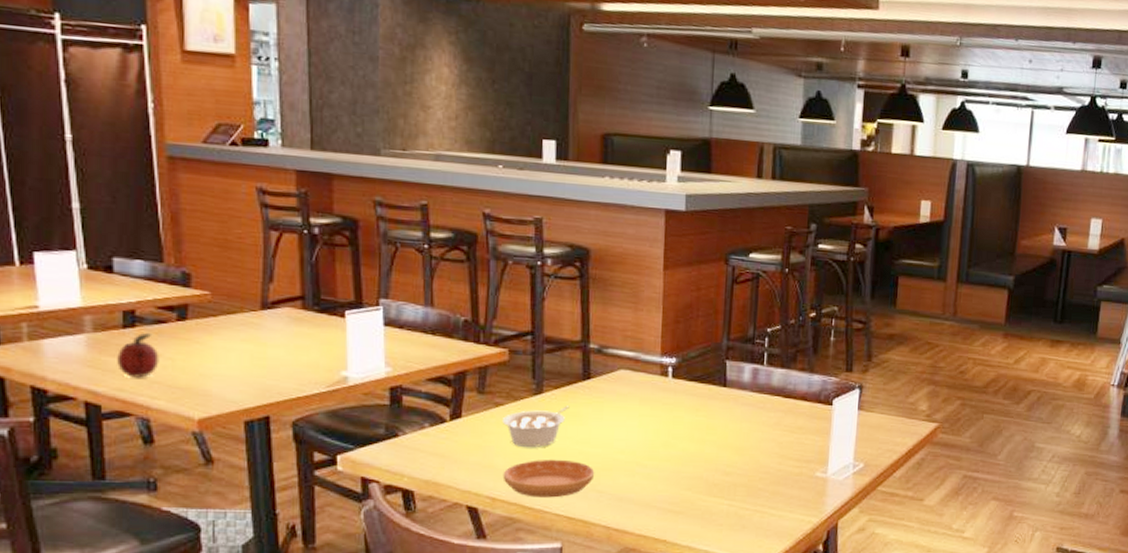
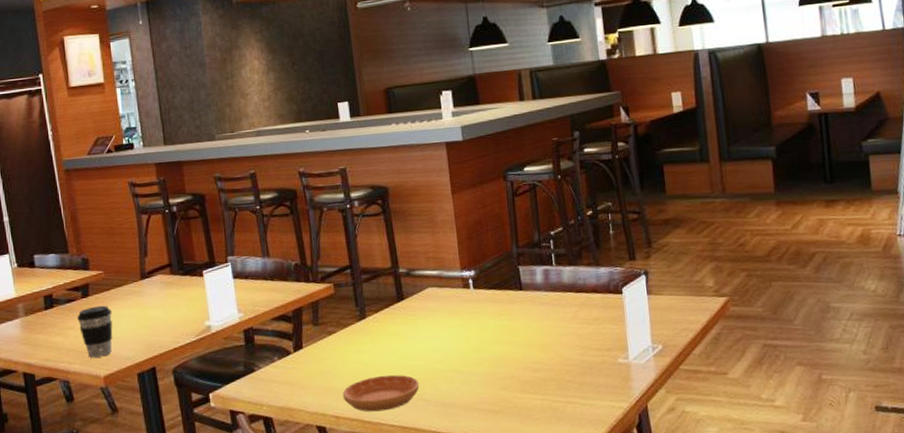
fruit: present [117,332,159,378] -> none [43,310,72,349]
coffee cup: none [168,333,218,396] -> present [77,305,113,358]
legume: present [501,406,570,447] -> none [335,326,390,368]

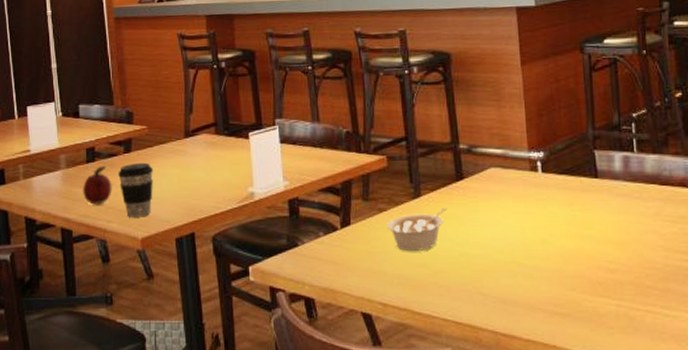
fruit: none [43,310,72,349] -> present [83,165,112,205]
legume: none [335,326,390,368] -> present [386,207,447,251]
saucer: present [342,374,420,412] -> none [391,262,477,302]

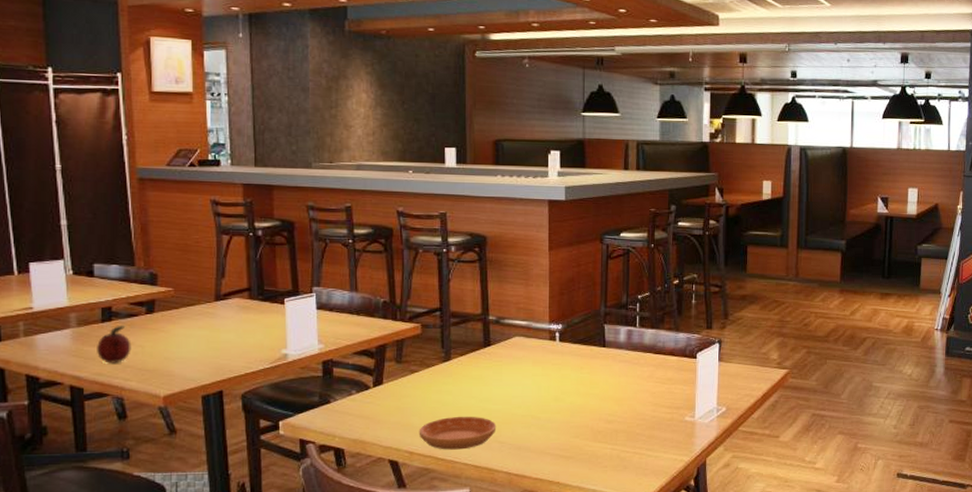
coffee cup: present [118,162,154,218] -> none [139,323,180,376]
legume: present [386,207,447,251] -> none [417,370,474,407]
saucer: none [391,262,477,302] -> present [418,416,497,450]

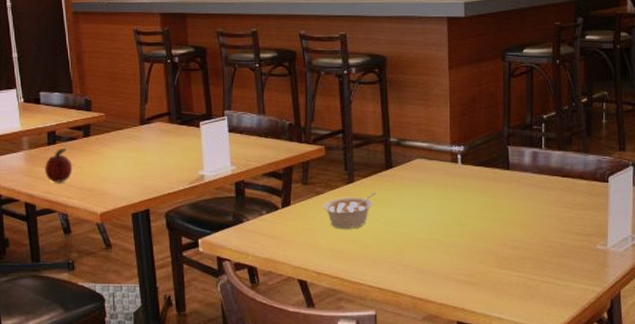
legume: none [417,370,474,407] -> present [322,192,376,228]
saucer: present [418,416,497,450] -> none [325,238,400,272]

